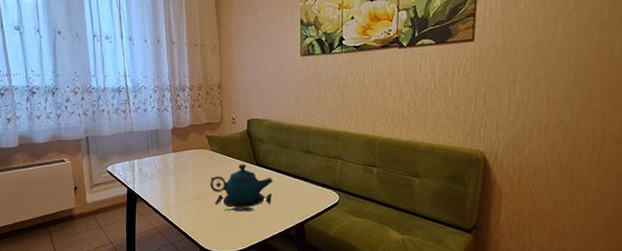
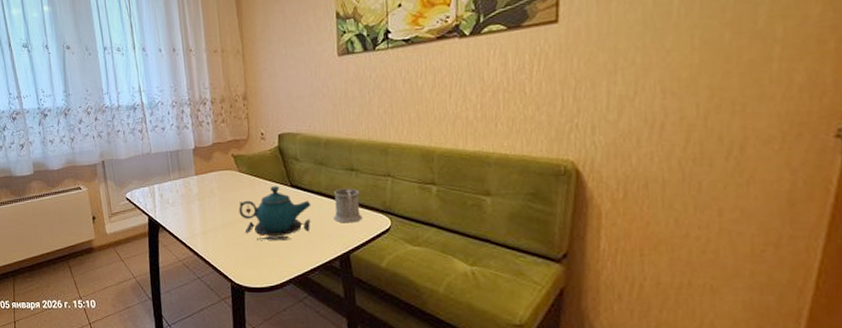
mug: none [292,167,316,198] -> present [333,188,362,223]

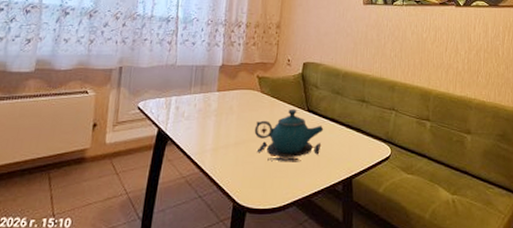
mug: present [333,188,362,223] -> none [342,117,367,149]

